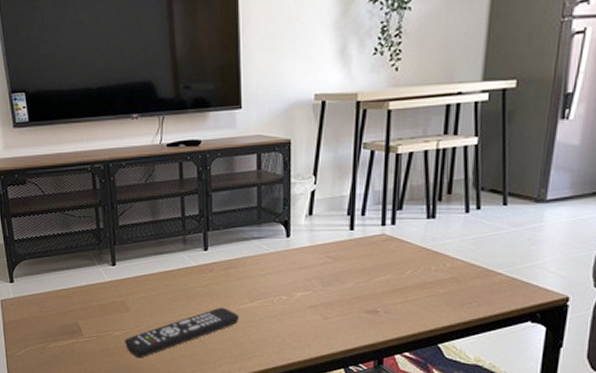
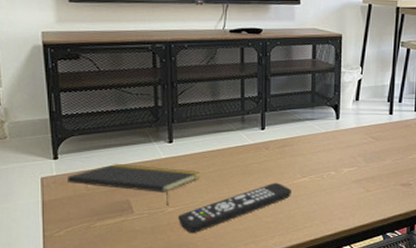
notepad: none [23,286,144,329] -> present [68,163,200,205]

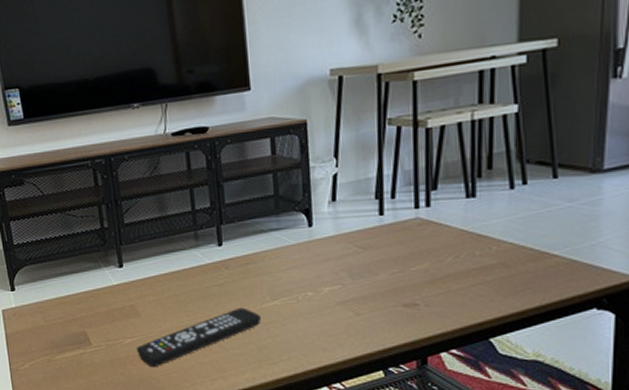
notepad: present [68,163,200,205] -> none [25,292,156,336]

